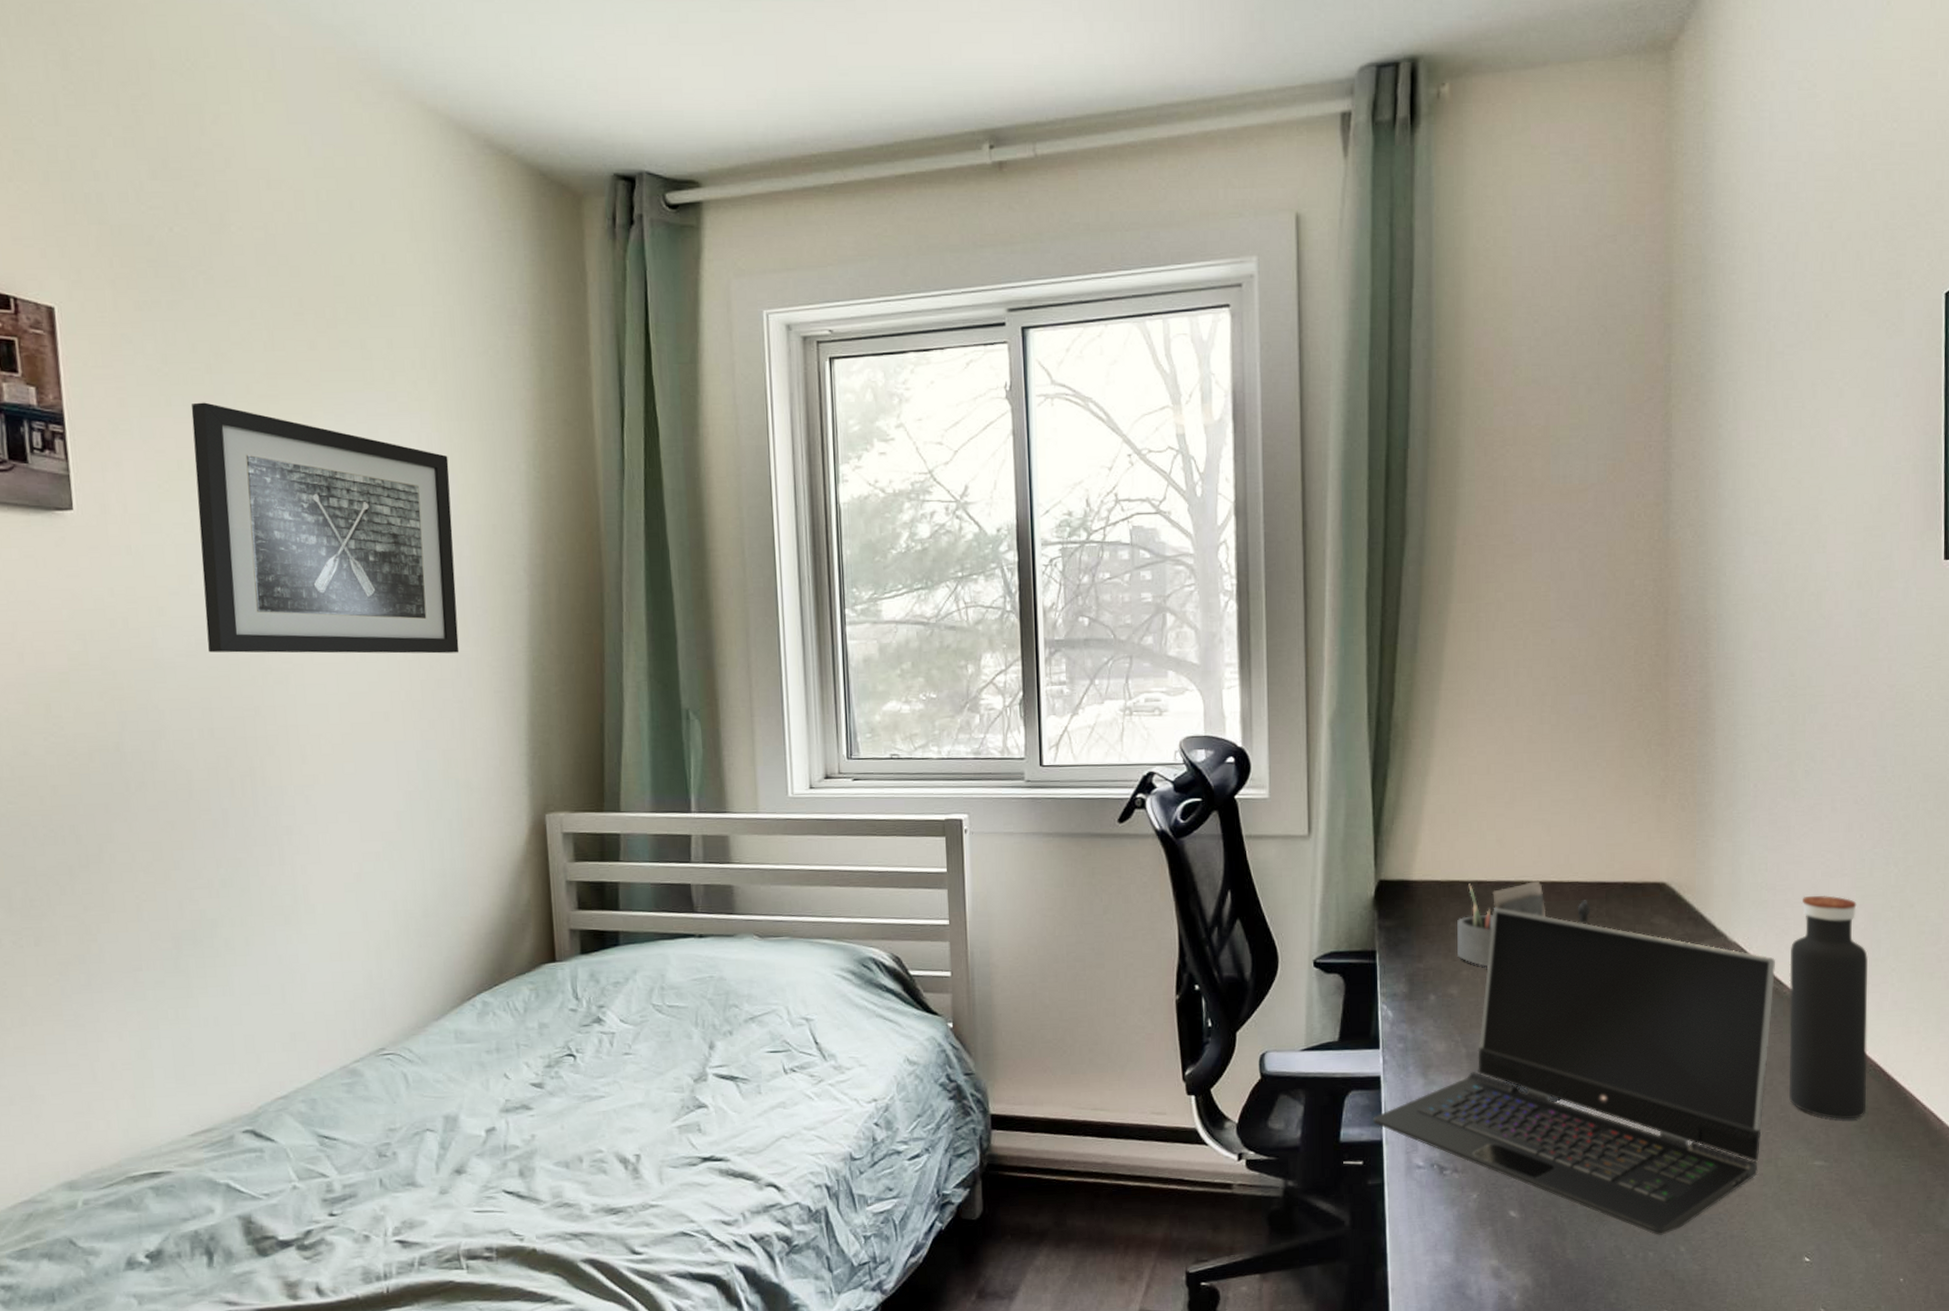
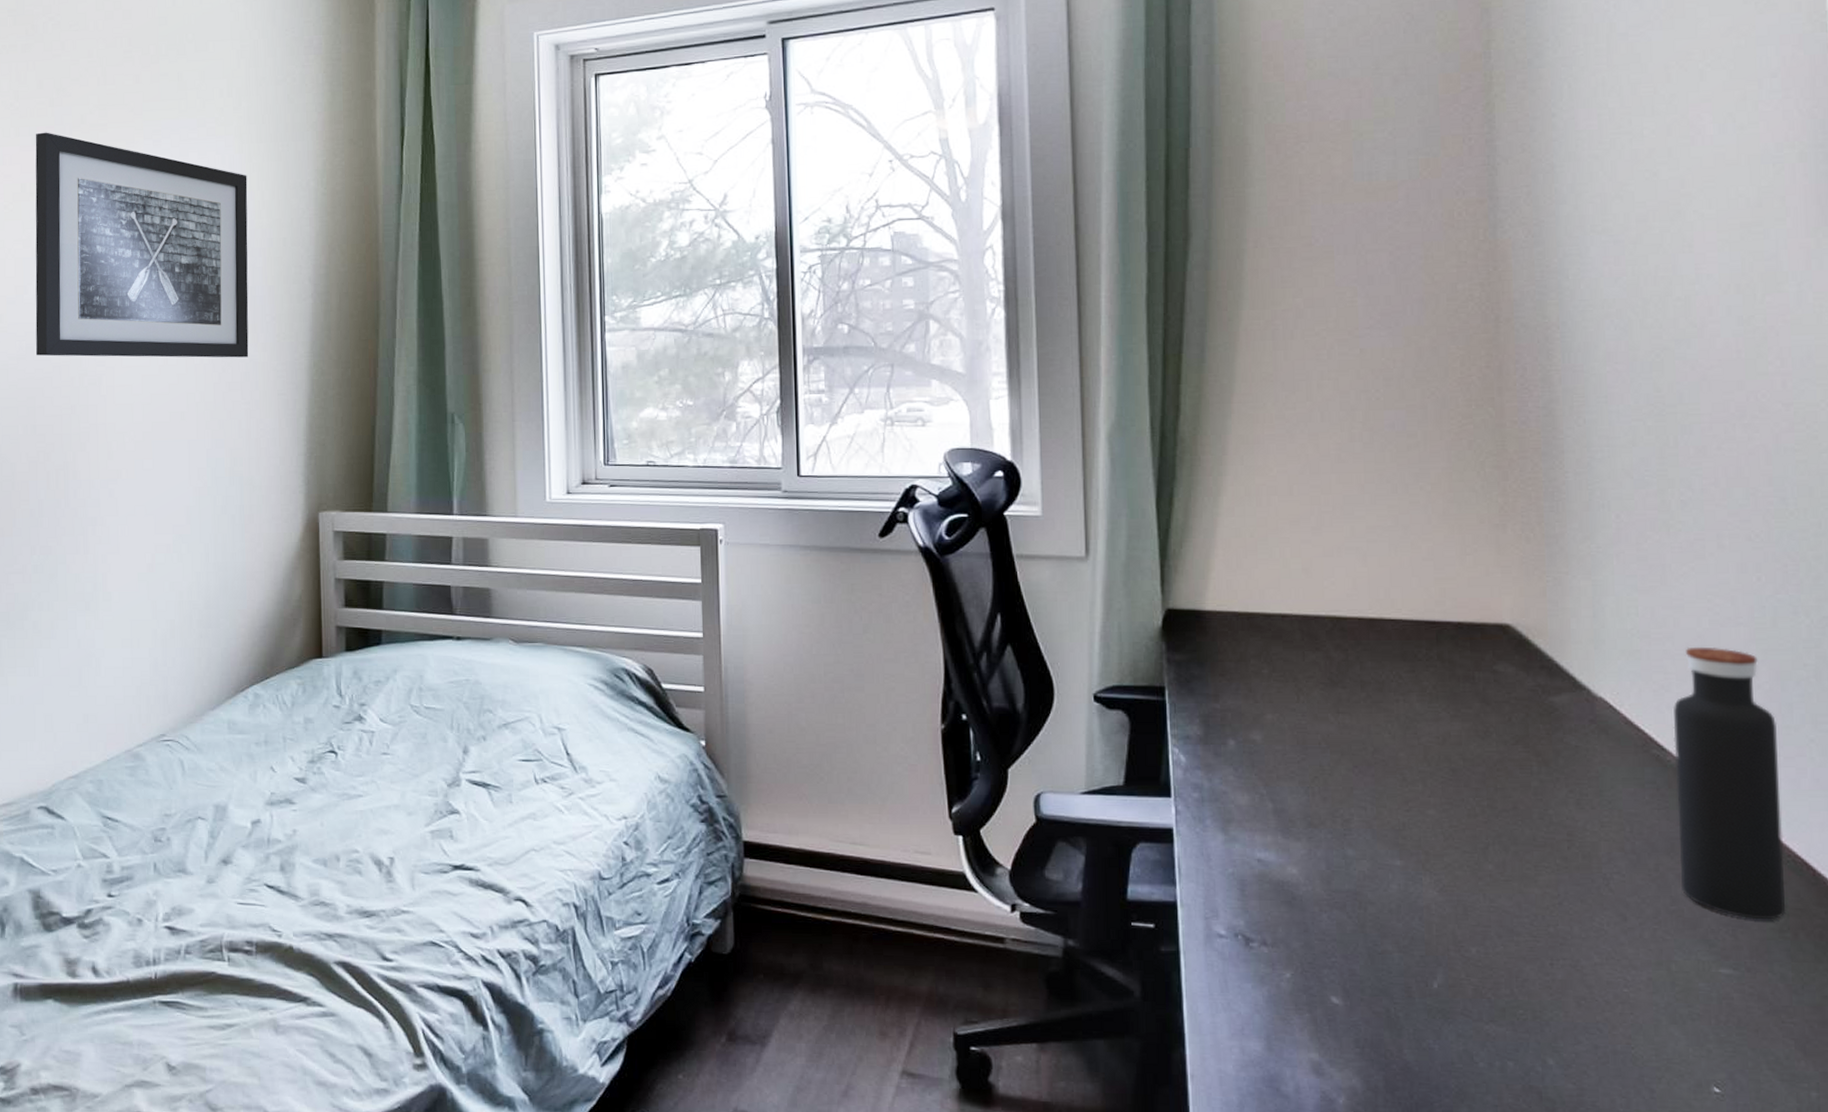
laptop computer: present [1372,907,1775,1235] -> none [1164,645,1655,1042]
desk organizer: present [1457,880,1591,966] -> none [1259,613,1419,710]

